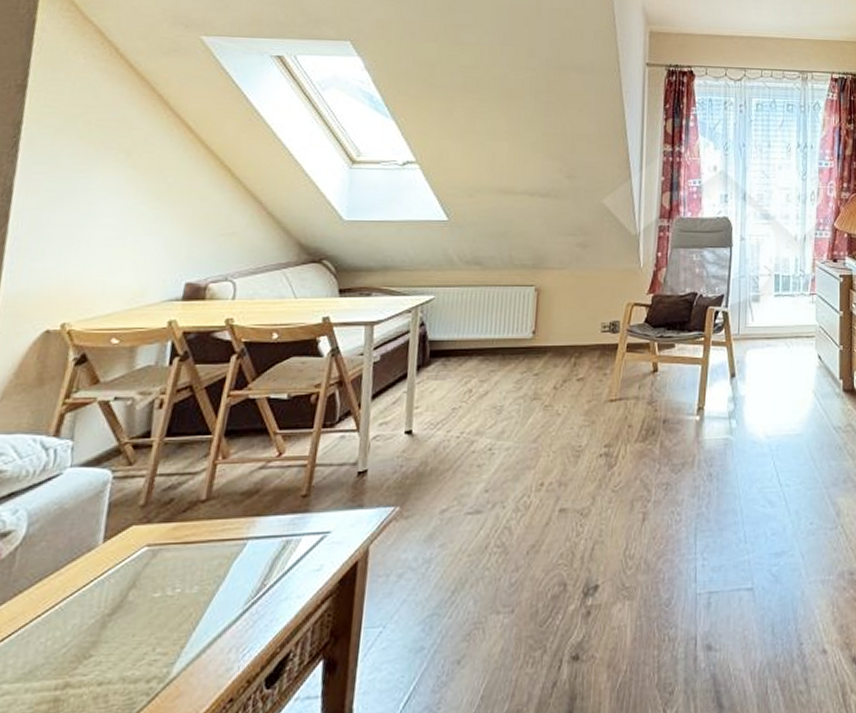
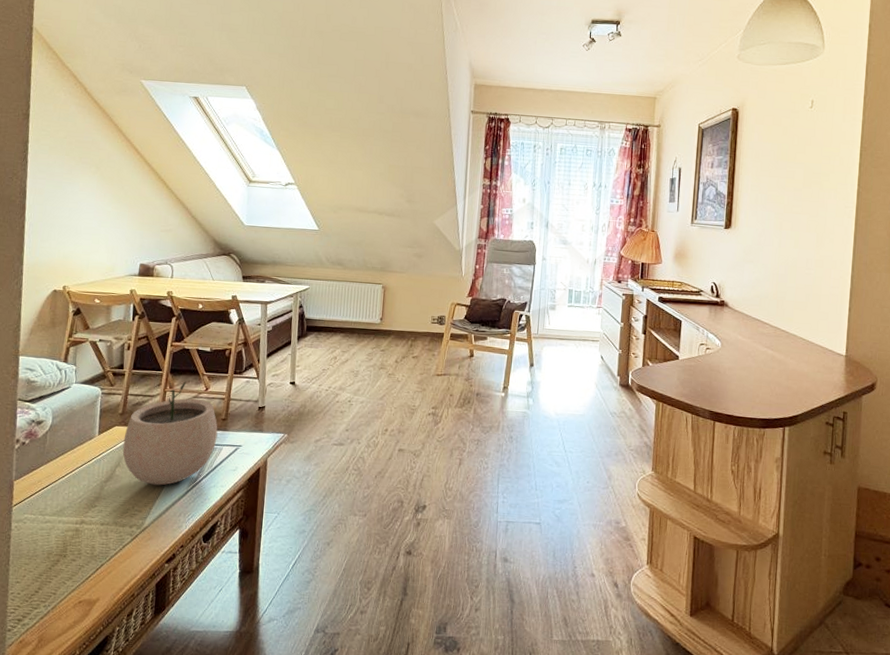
plant pot: none [141,446,295,610] -> present [122,381,218,486]

